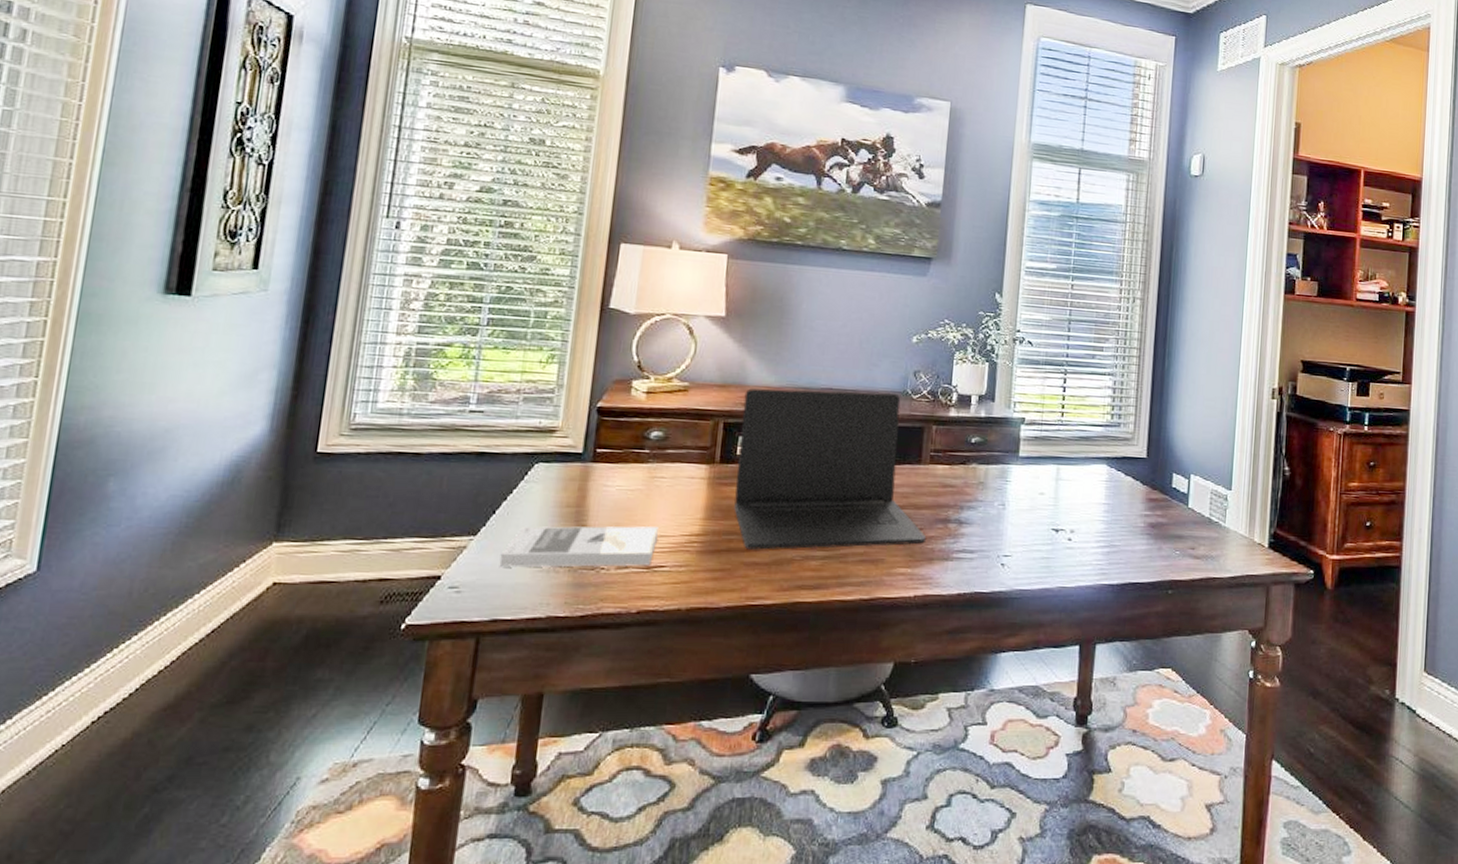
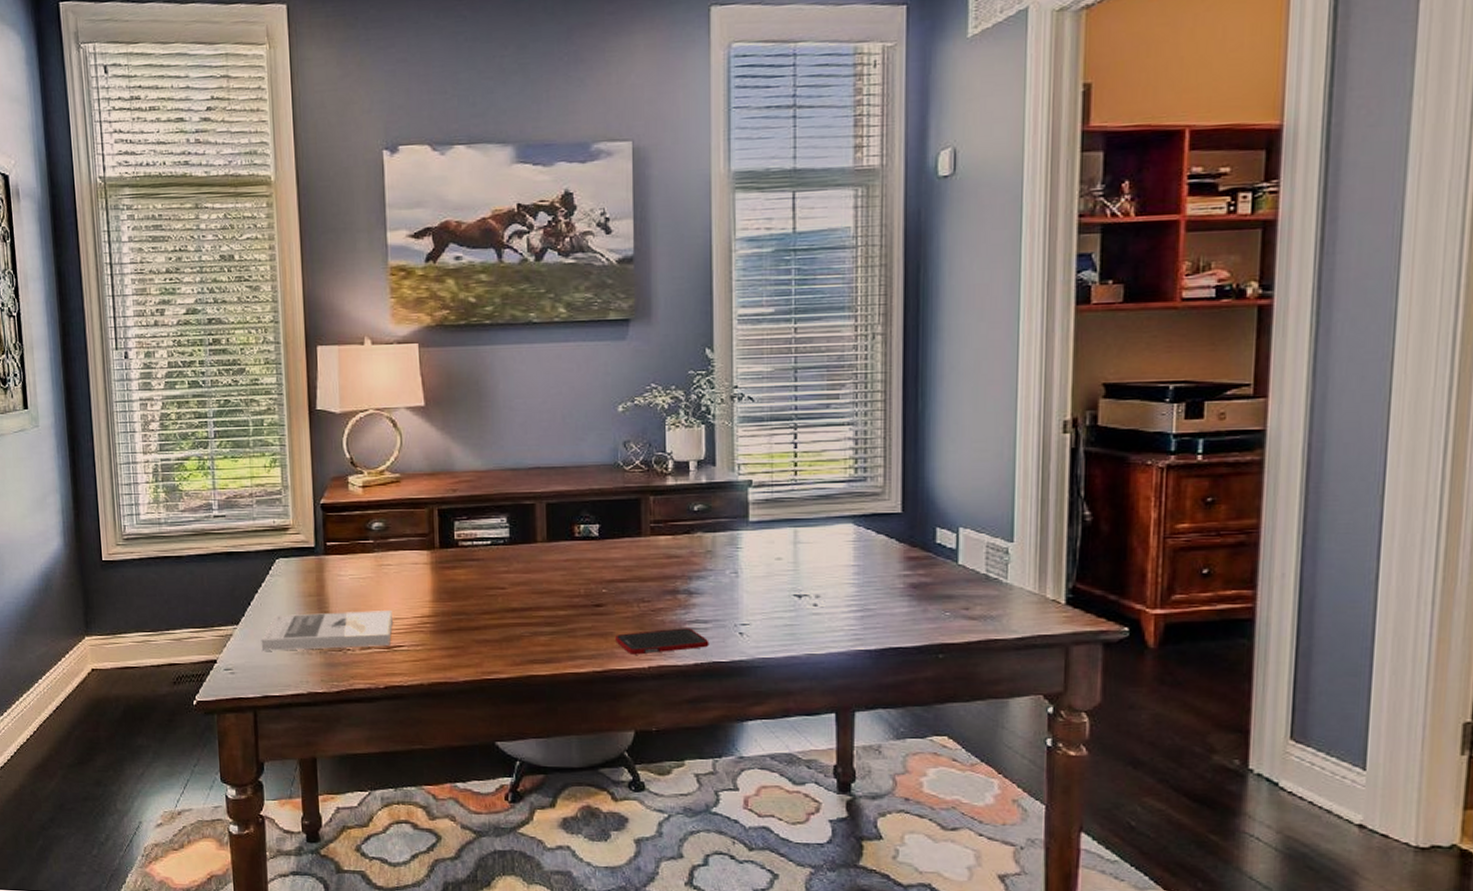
laptop: present [734,388,926,550] -> none [454,467,654,628]
cell phone: none [885,557,973,583] -> present [615,628,709,655]

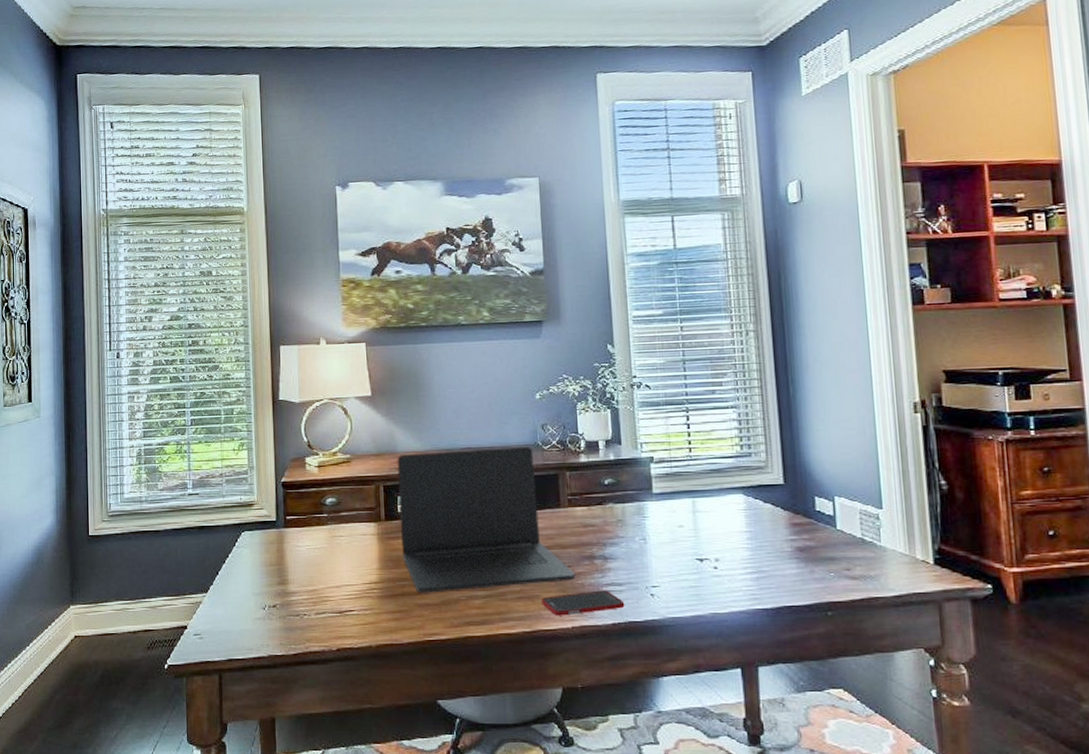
book: present [261,611,393,651] -> none [227,578,344,617]
laptop: none [454,467,654,628] -> present [397,447,575,593]

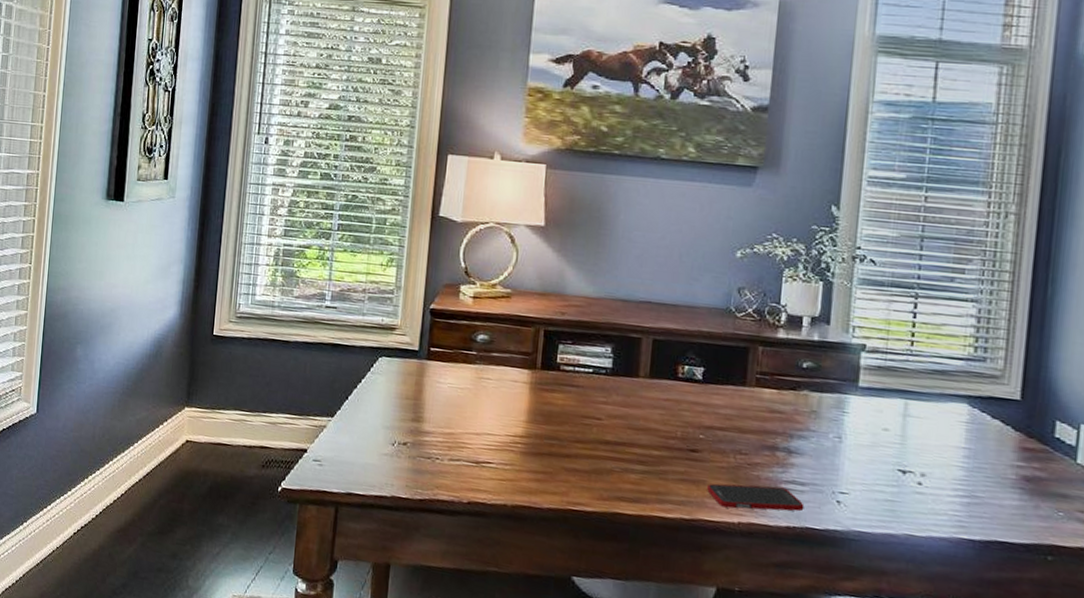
laptop: present [397,447,575,593] -> none [555,298,751,470]

